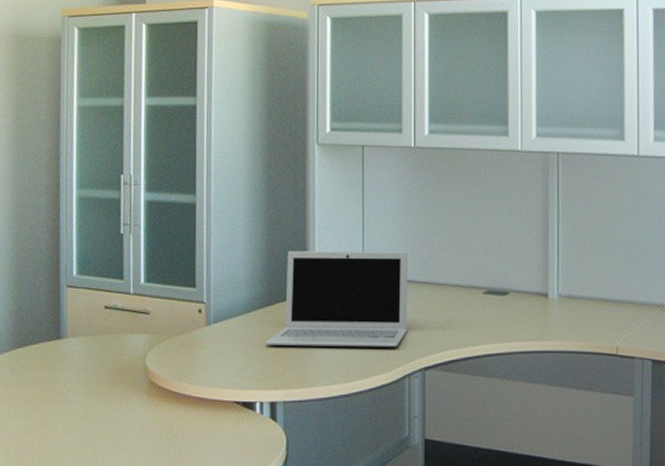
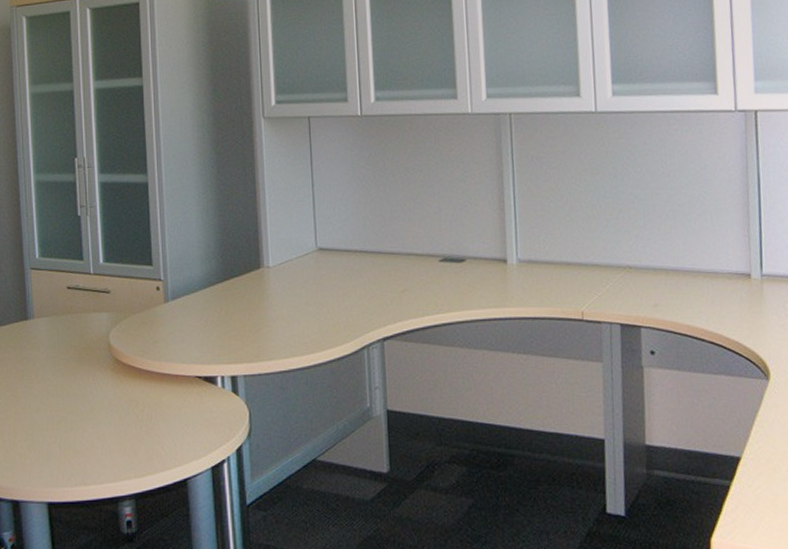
laptop: present [265,251,409,347] -> none [222,222,364,321]

